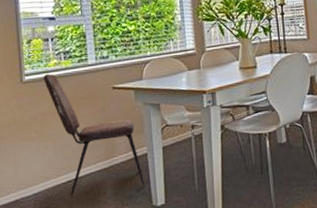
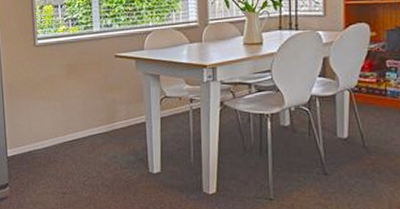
dining chair: present [43,73,145,198] -> none [53,38,143,156]

